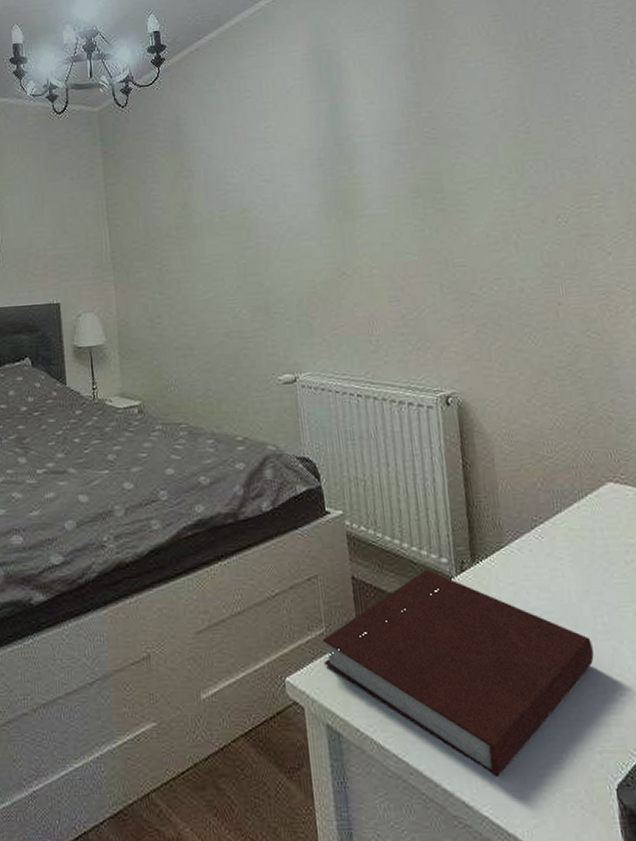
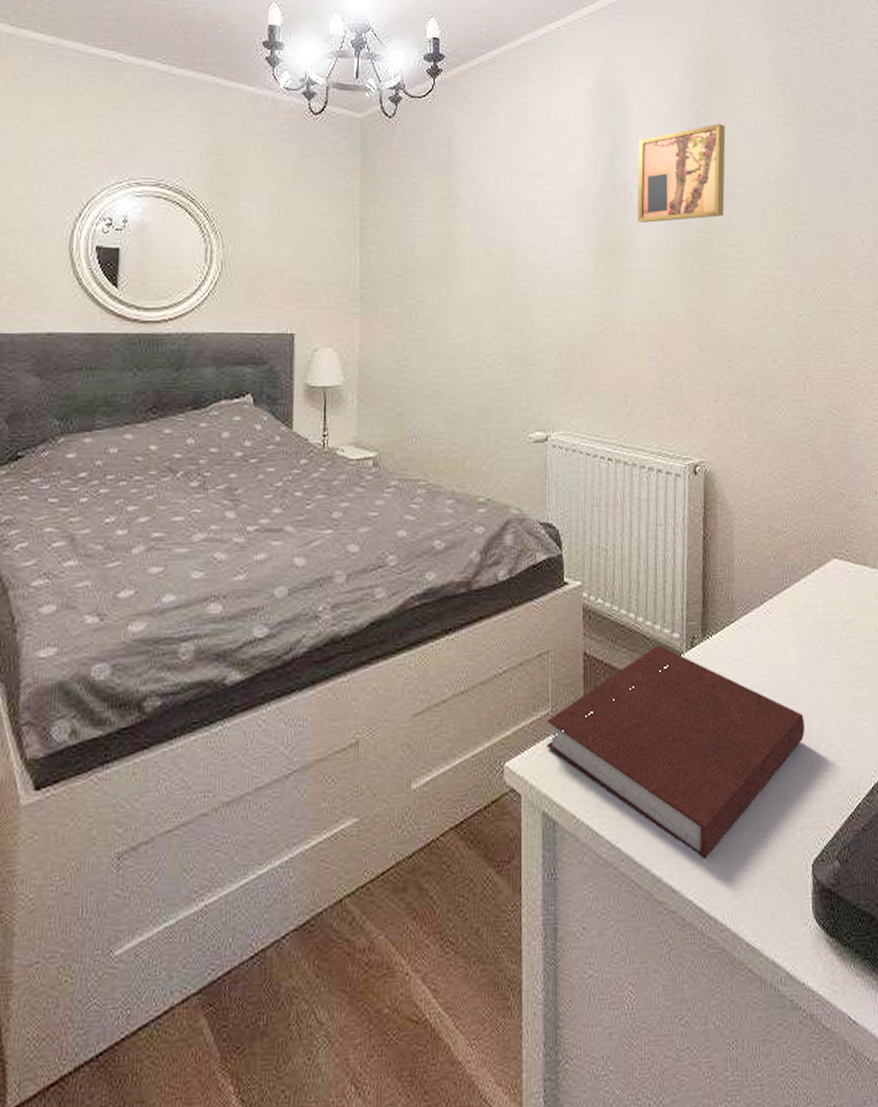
wall art: none [357,68,452,172] -> present [637,123,726,223]

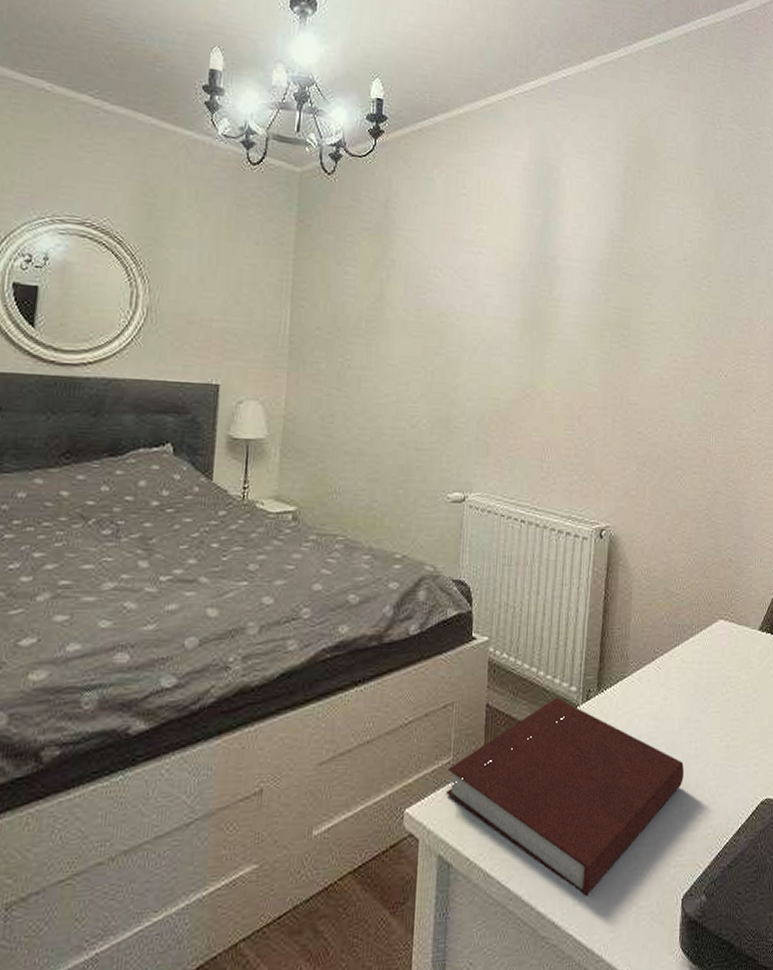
wall art: present [637,123,726,223] -> none [562,207,650,297]

